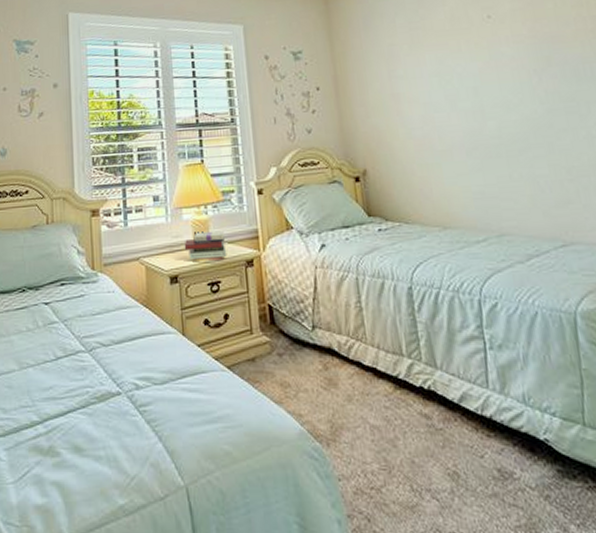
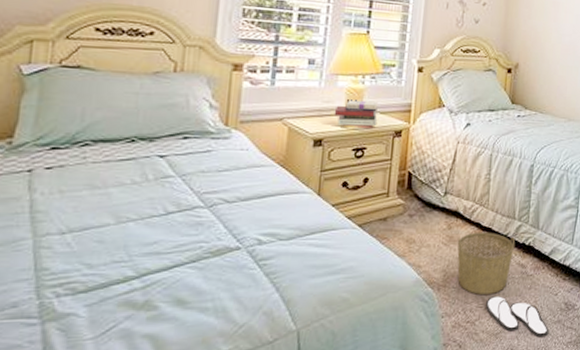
basket: none [337,372,412,454] -> present [457,232,516,296]
slippers: none [390,456,484,516] -> present [486,296,548,338]

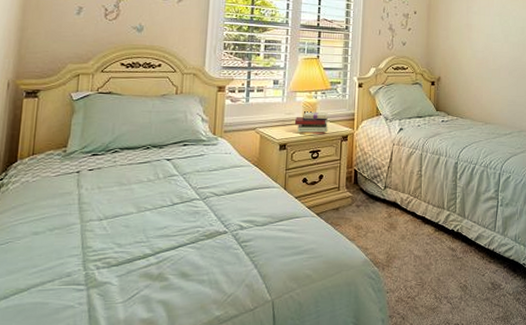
basket: present [457,232,516,296] -> none [396,220,446,275]
slippers: present [486,296,548,338] -> none [424,276,478,313]

